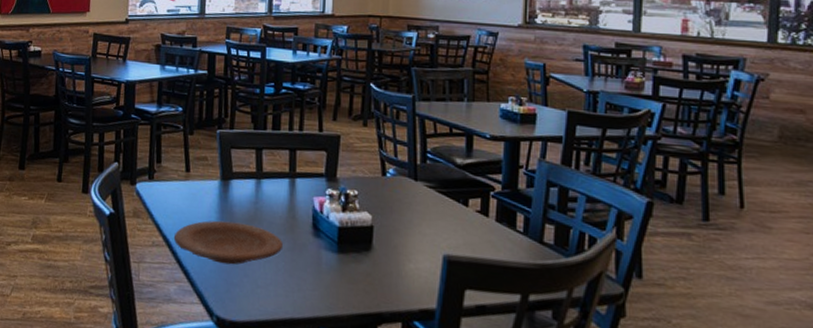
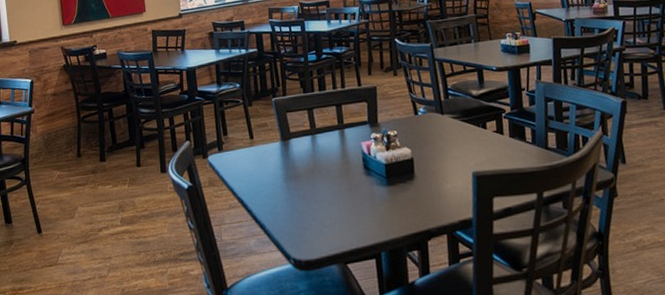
plate: present [173,220,283,265] -> none [247,174,341,213]

